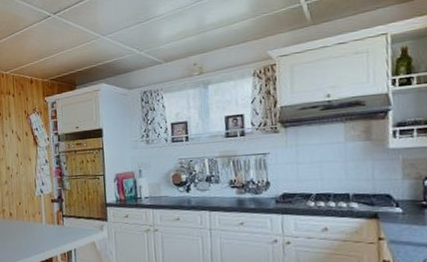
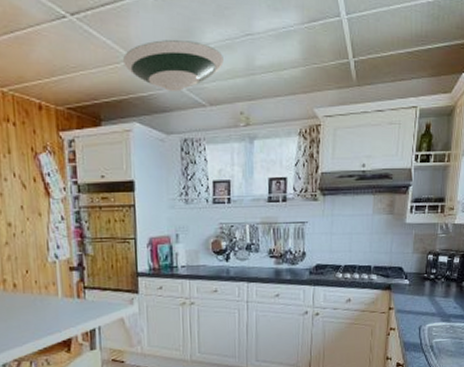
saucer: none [92,14,176,57] -> present [123,40,224,93]

